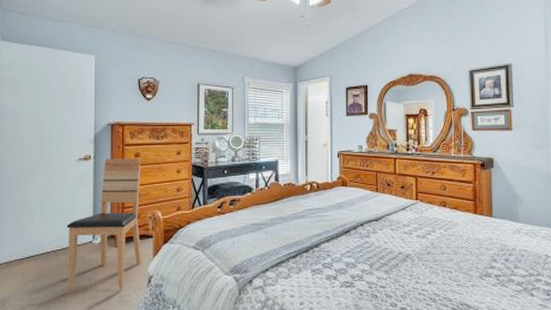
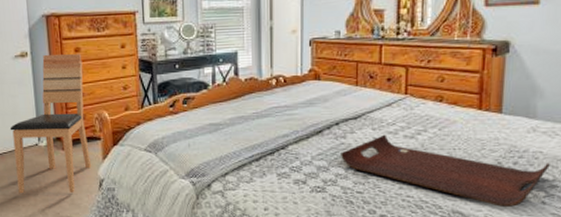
serving tray: none [366,234,534,300] -> present [341,134,550,208]

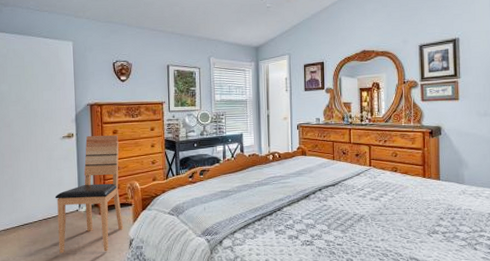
serving tray: present [341,134,550,208] -> none [324,198,477,254]

